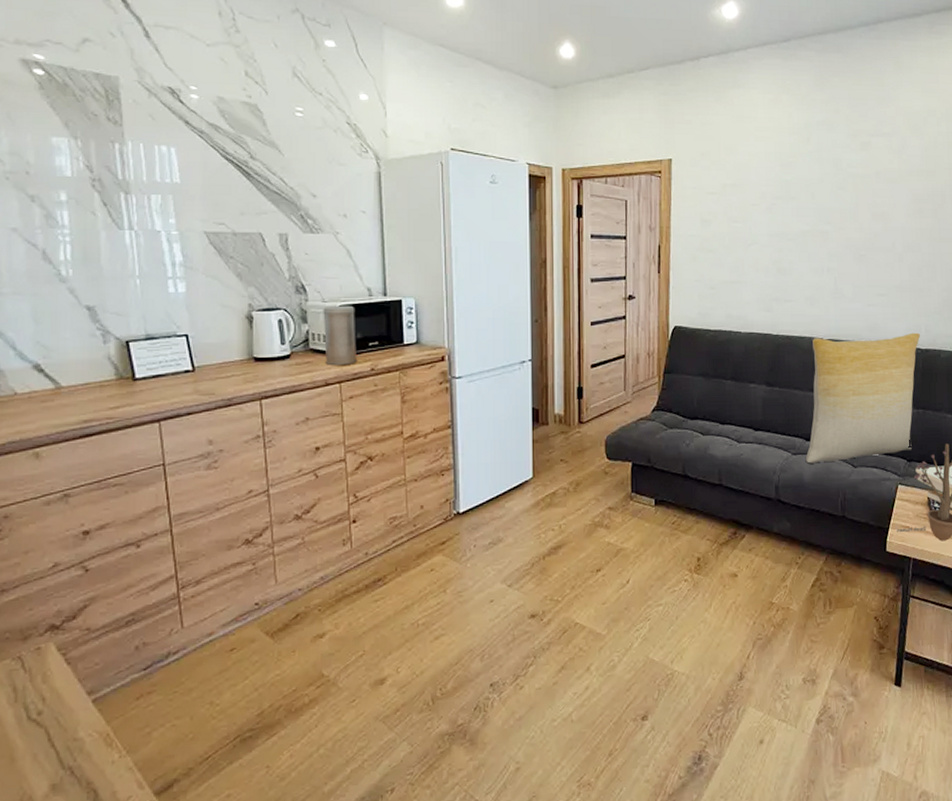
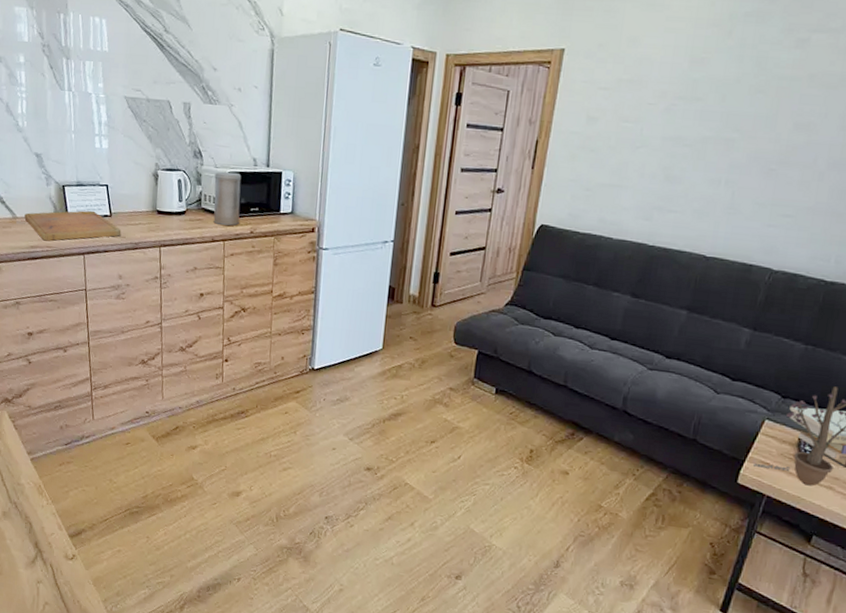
cutting board: none [73,367,209,412] -> present [24,210,122,241]
pillow: present [806,332,920,464] -> none [663,254,828,388]

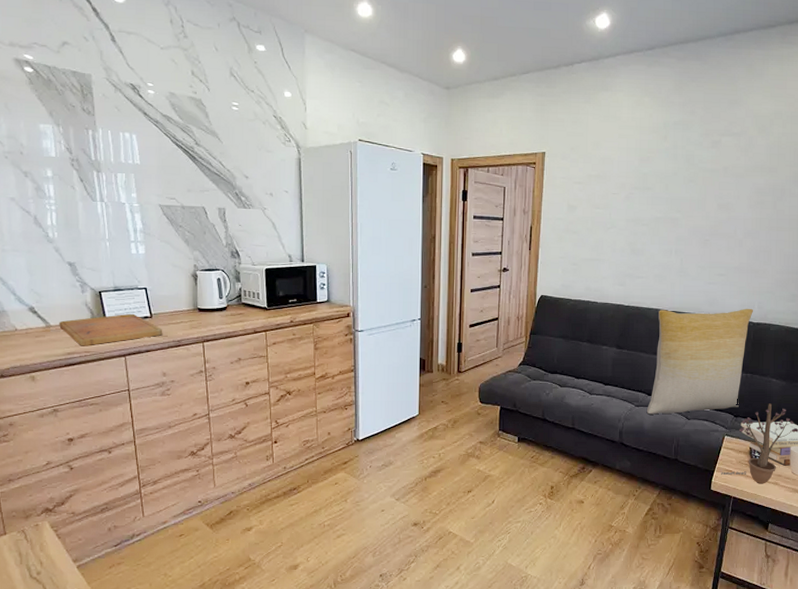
canister: present [213,171,242,227] -> none [253,268,280,318]
pillow: none [663,254,828,388] -> present [647,308,753,415]

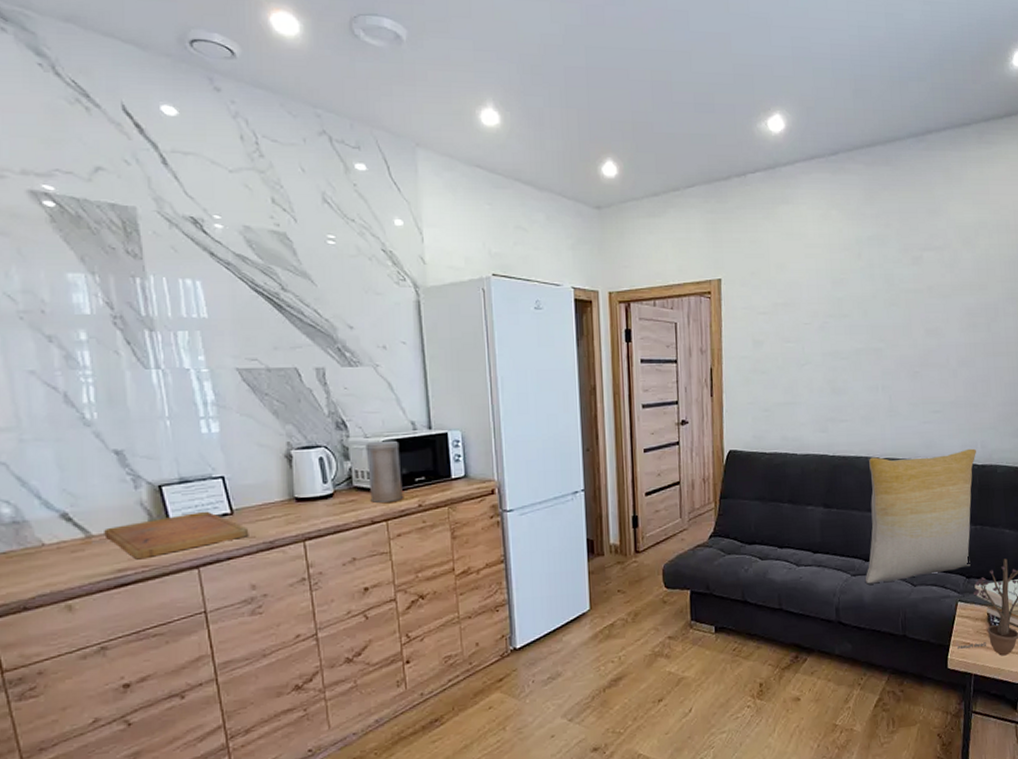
canister: none [253,268,280,318] -> present [365,440,404,504]

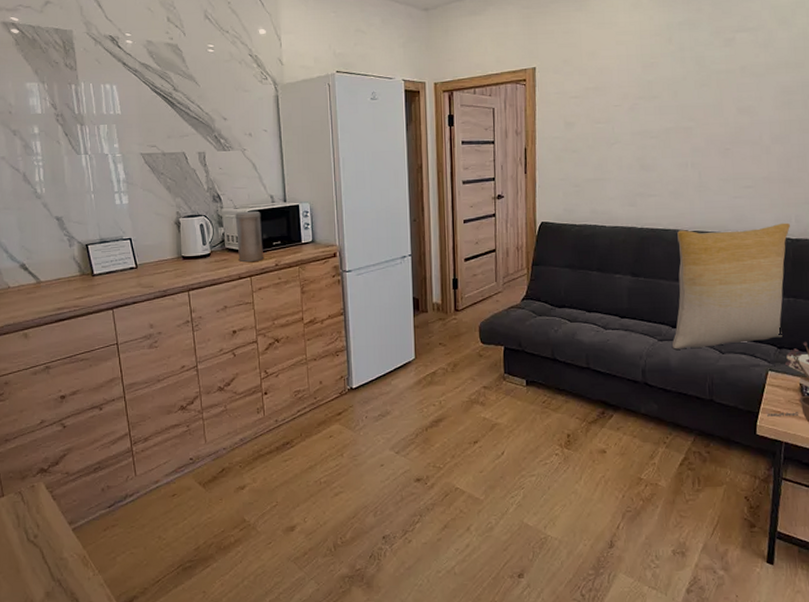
cutting board: present [104,510,249,560] -> none [49,265,149,301]

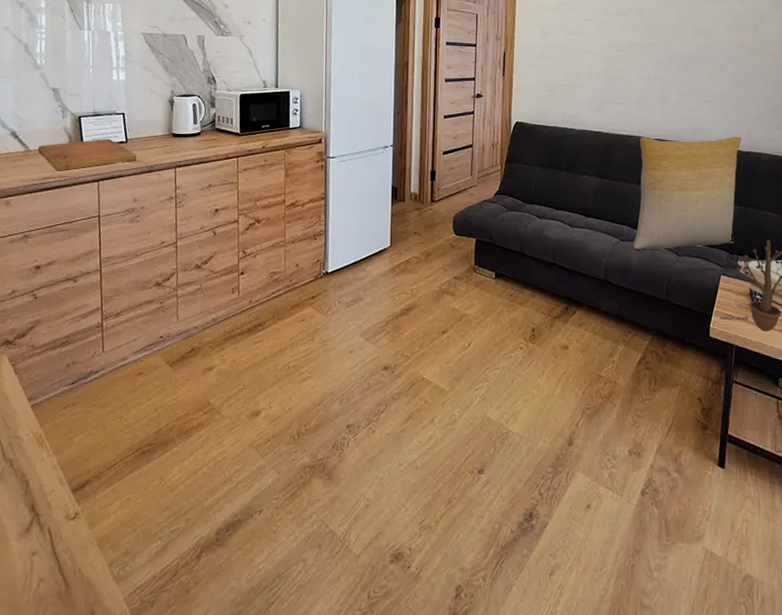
cutting board: none [49,265,149,301] -> present [38,138,137,171]
canister: present [235,211,265,263] -> none [227,94,253,144]

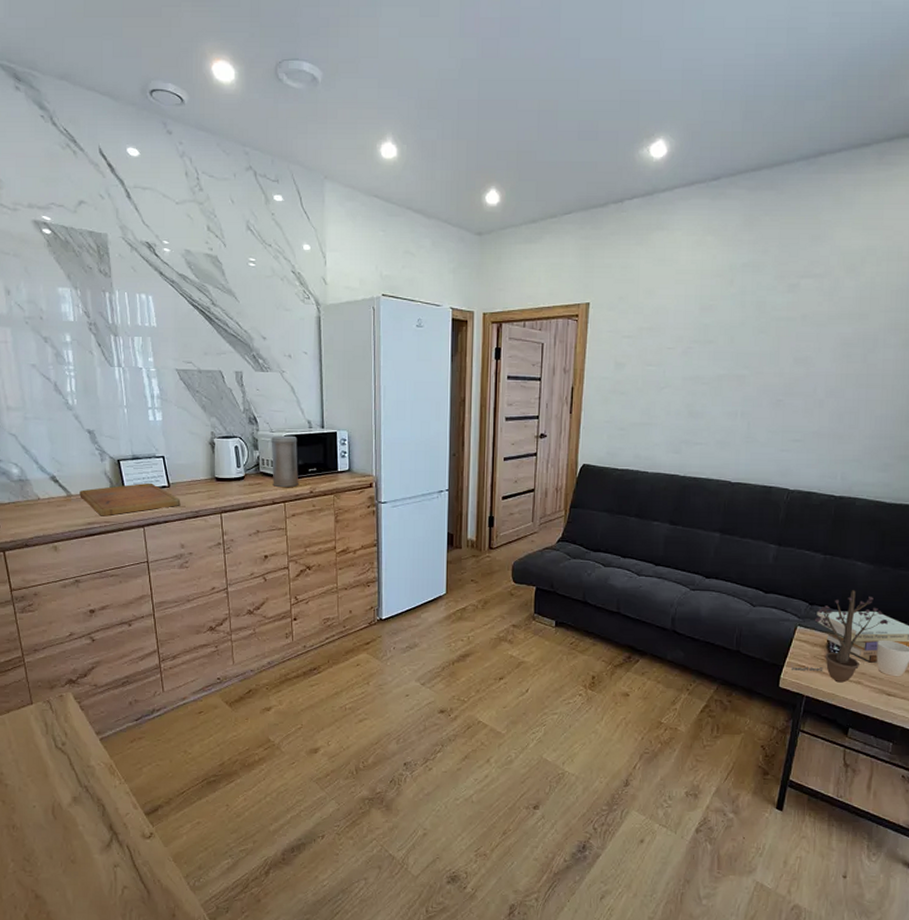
canister: none [227,94,253,144] -> present [271,435,299,488]
pillow: present [633,136,741,250] -> none [705,479,835,600]

